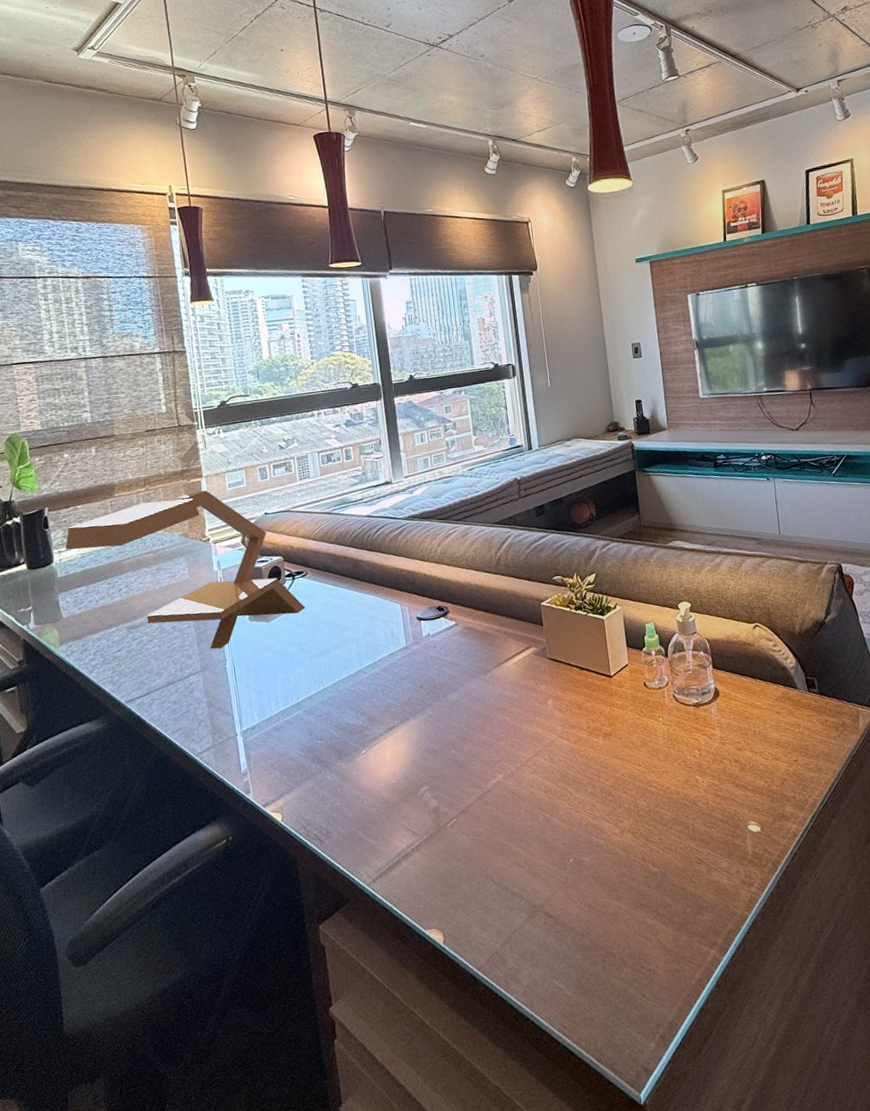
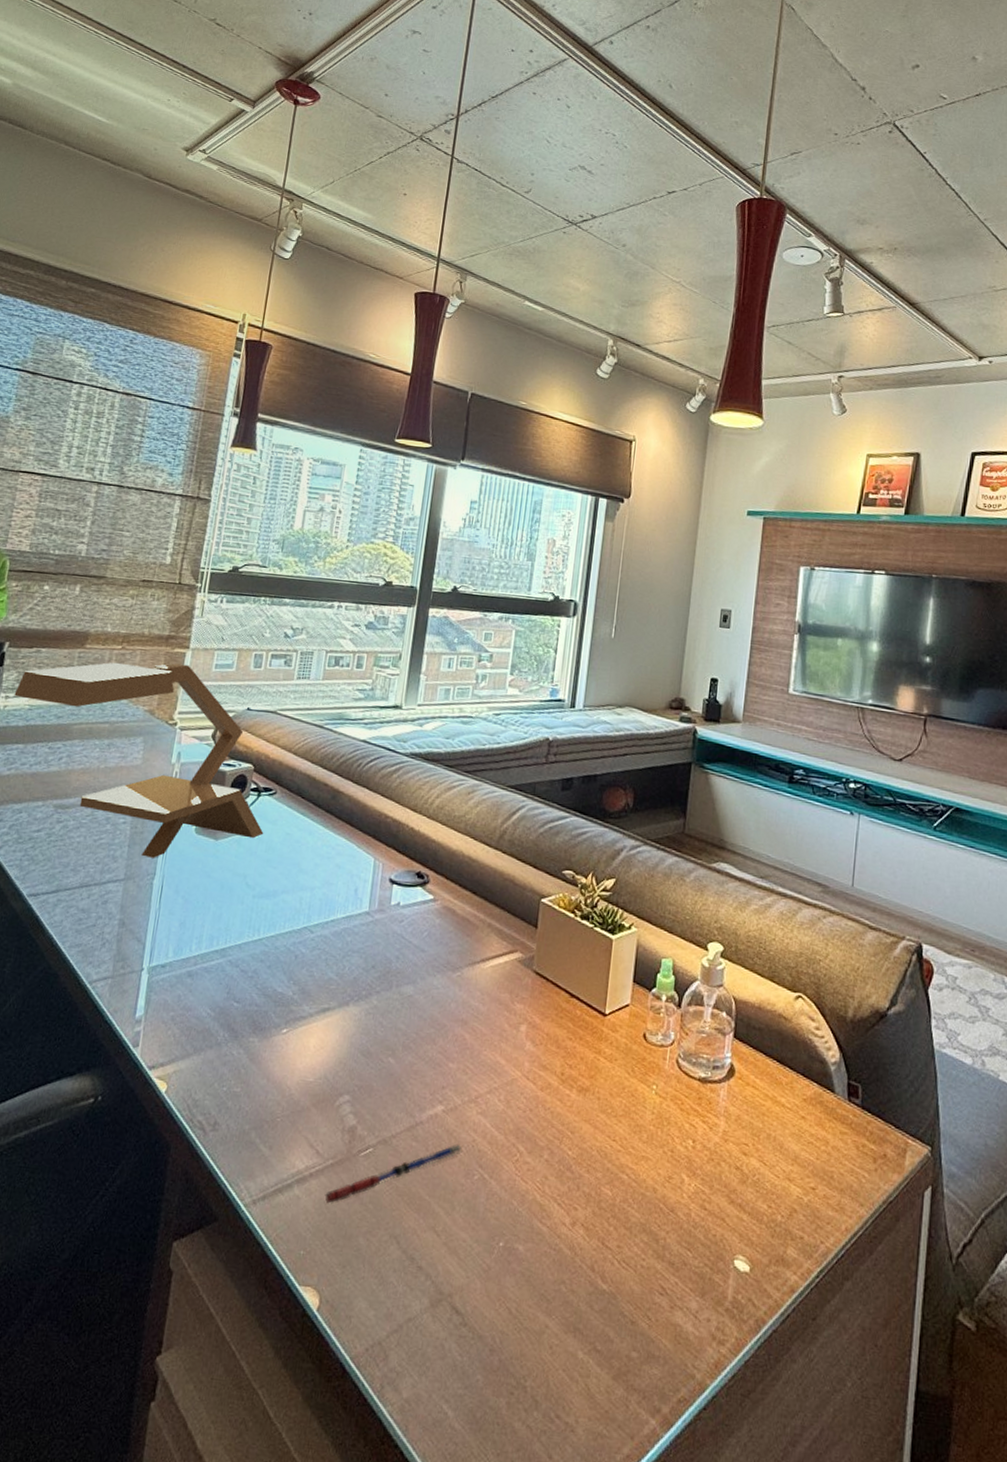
pen: none [427,799,525,867] -> present [325,1144,462,1204]

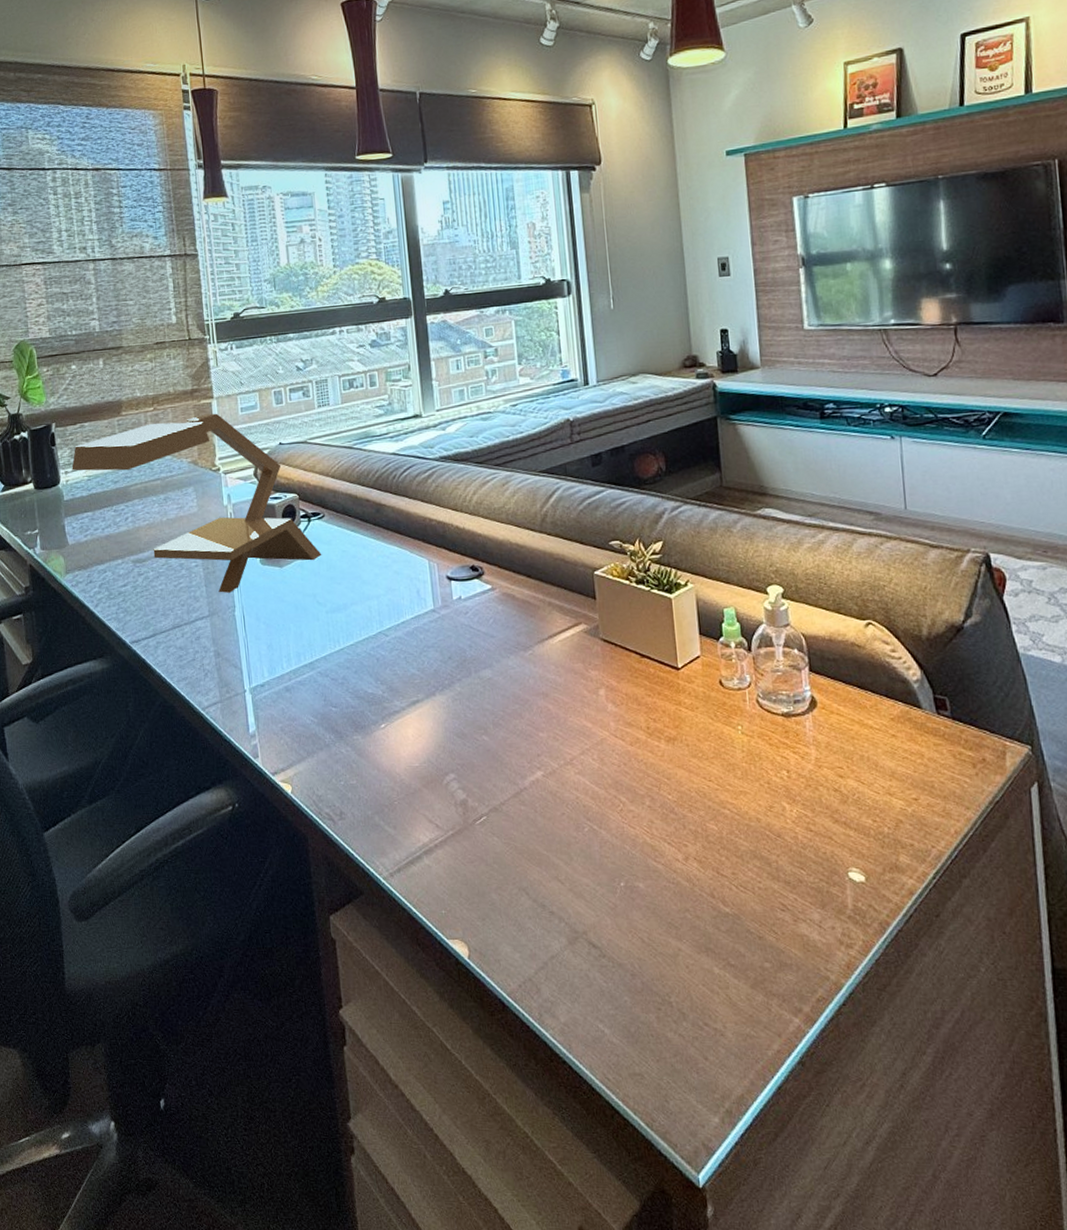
pen: present [325,1144,462,1204] -> none [452,804,569,869]

